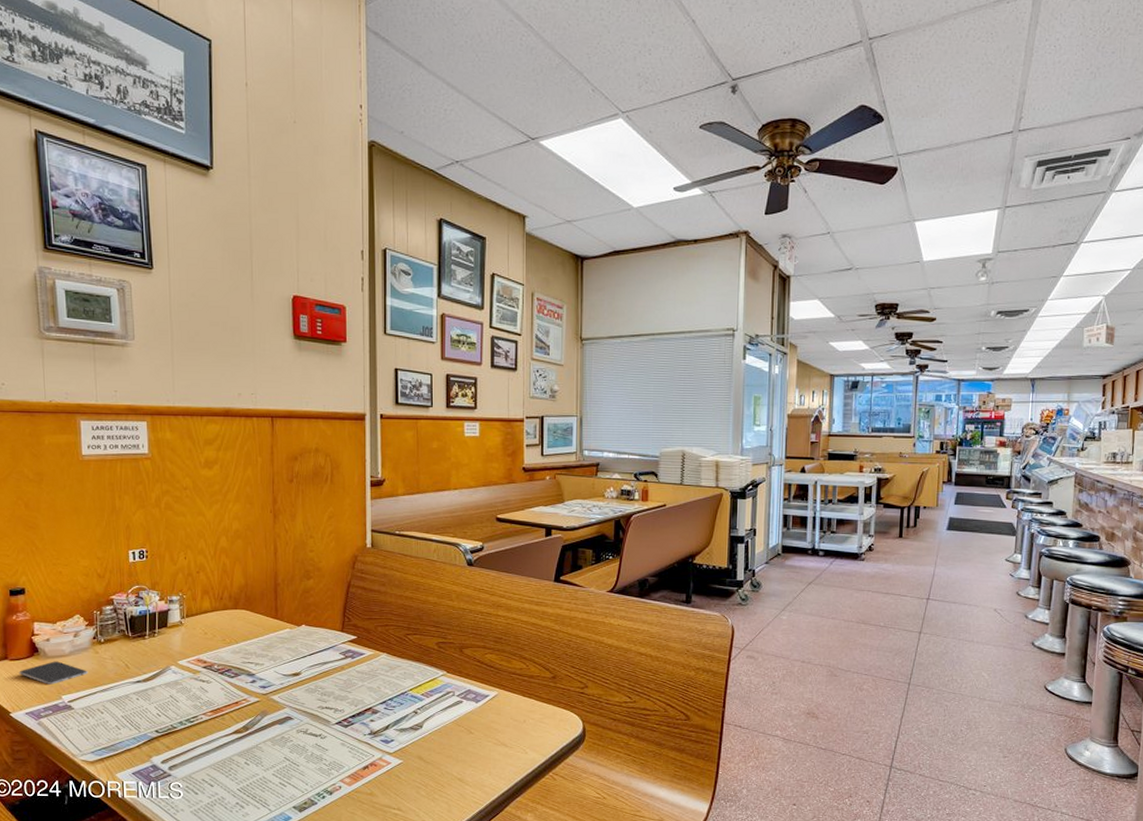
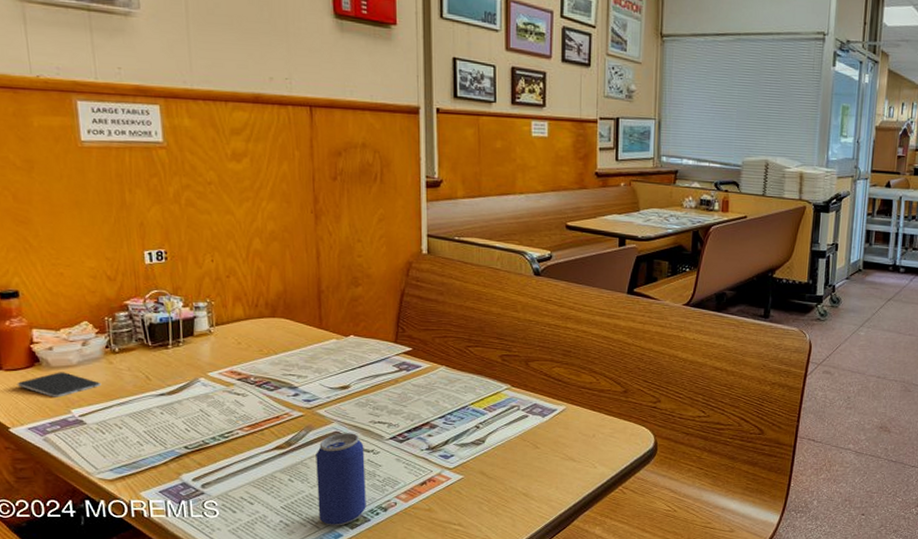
beverage can: none [269,718,314,809] -> present [316,433,366,526]

